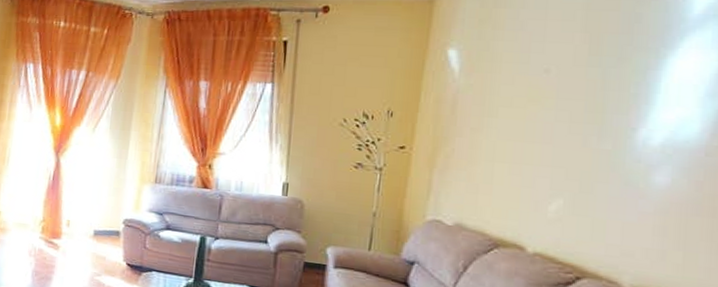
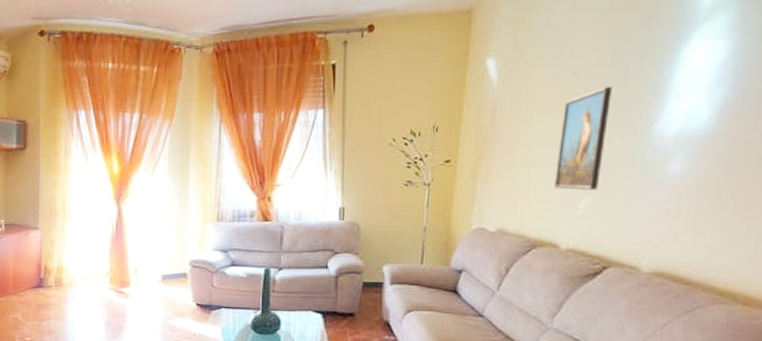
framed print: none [521,87,588,194] -> present [555,86,612,190]

